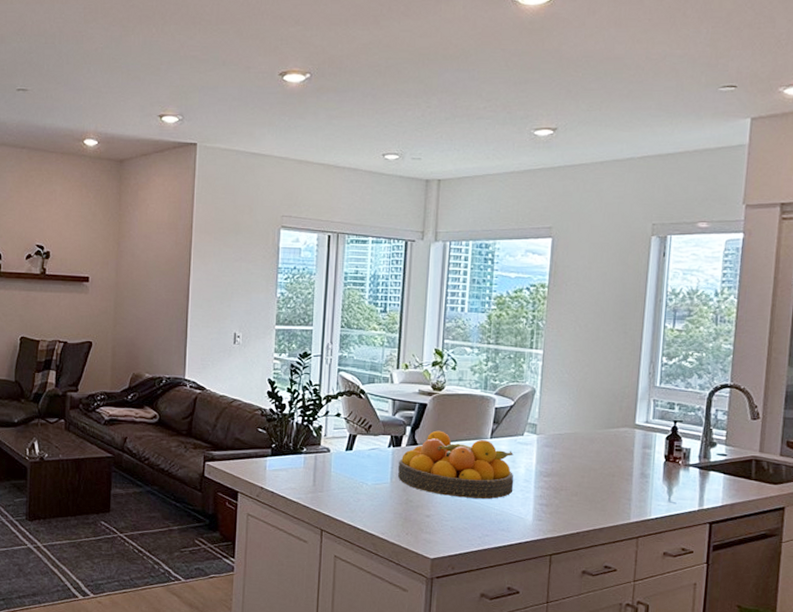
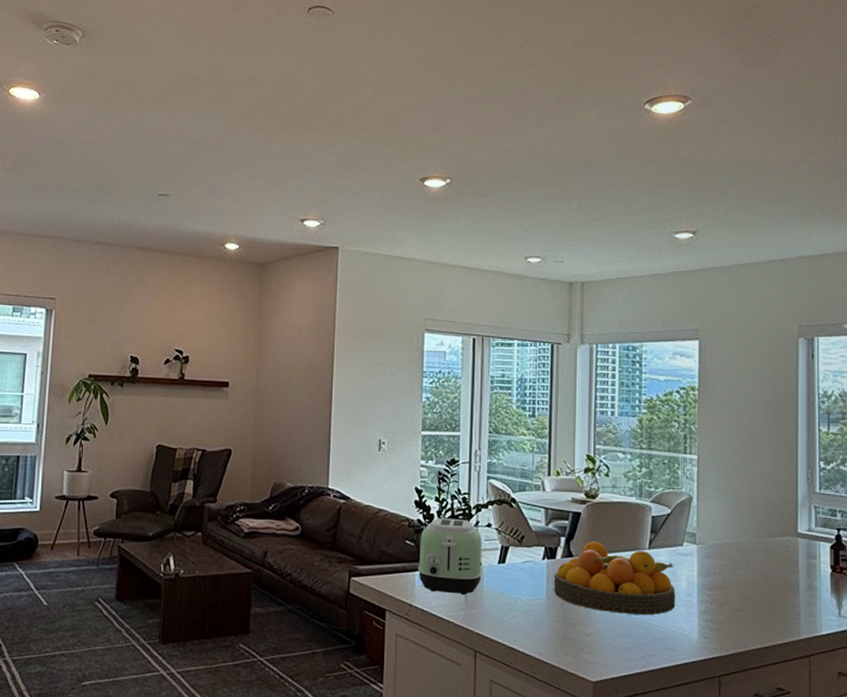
toaster: none [269,407,331,480] -> present [418,518,483,596]

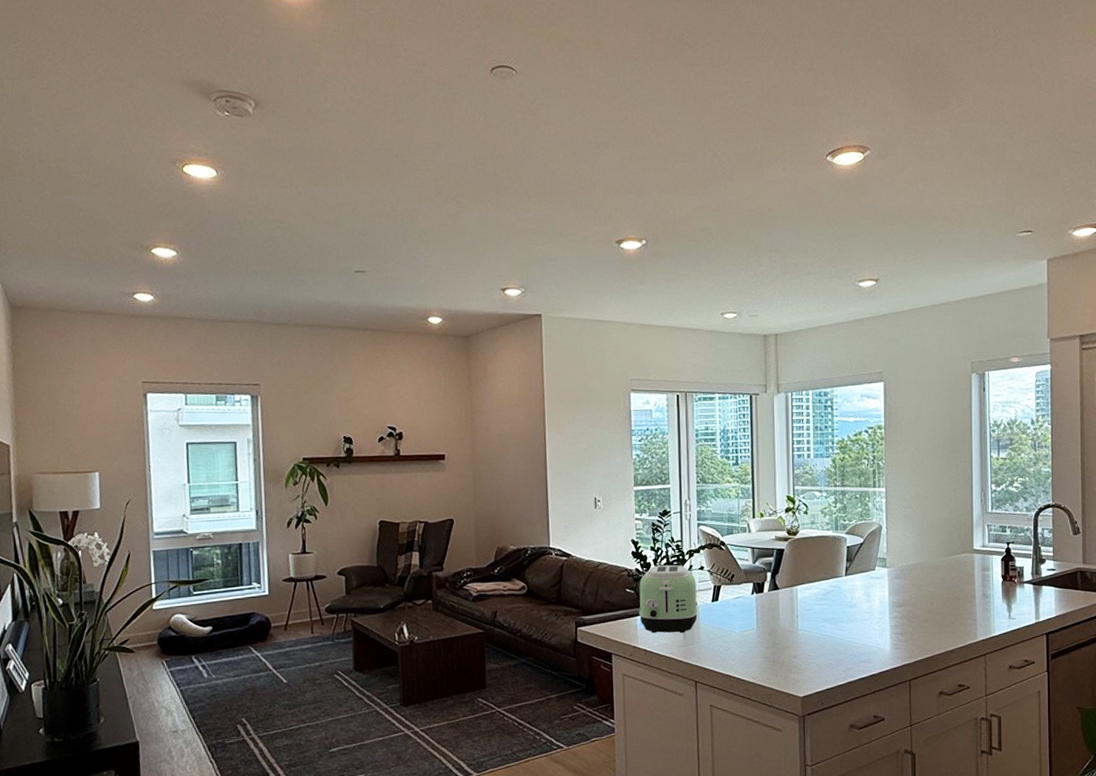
fruit bowl: present [554,541,676,616] -> none [763,573,871,636]

